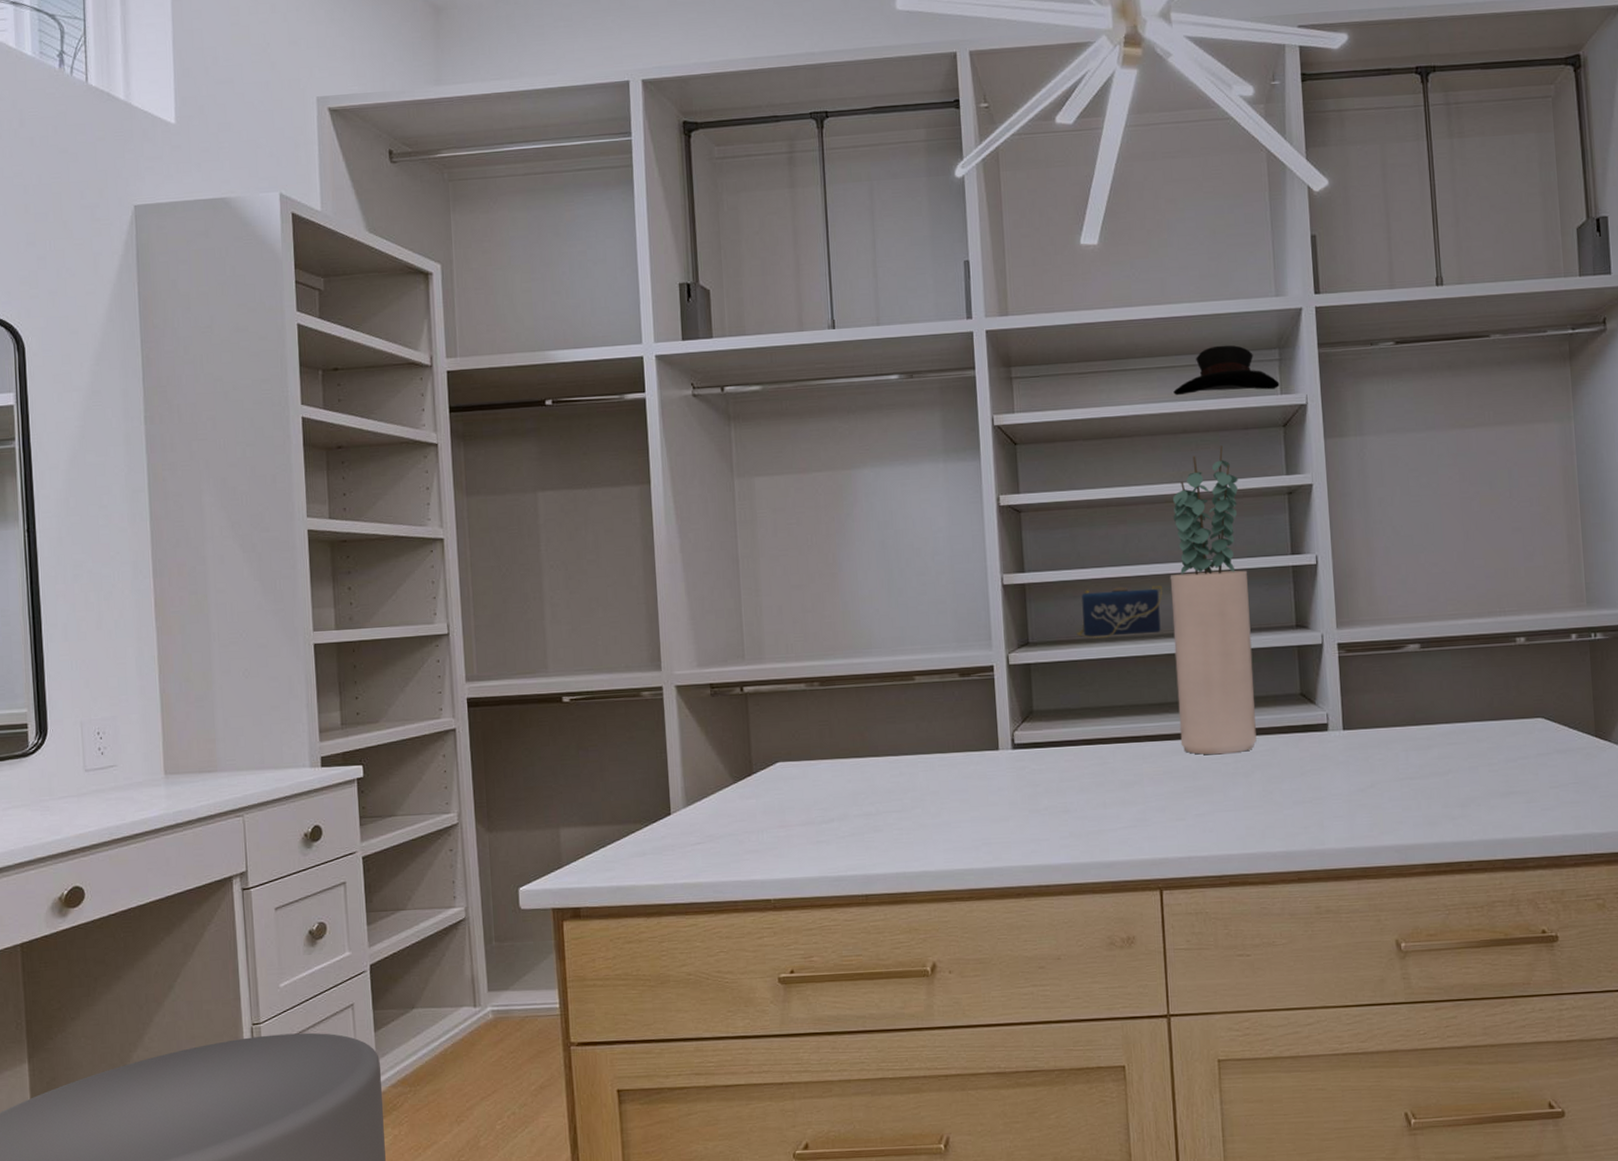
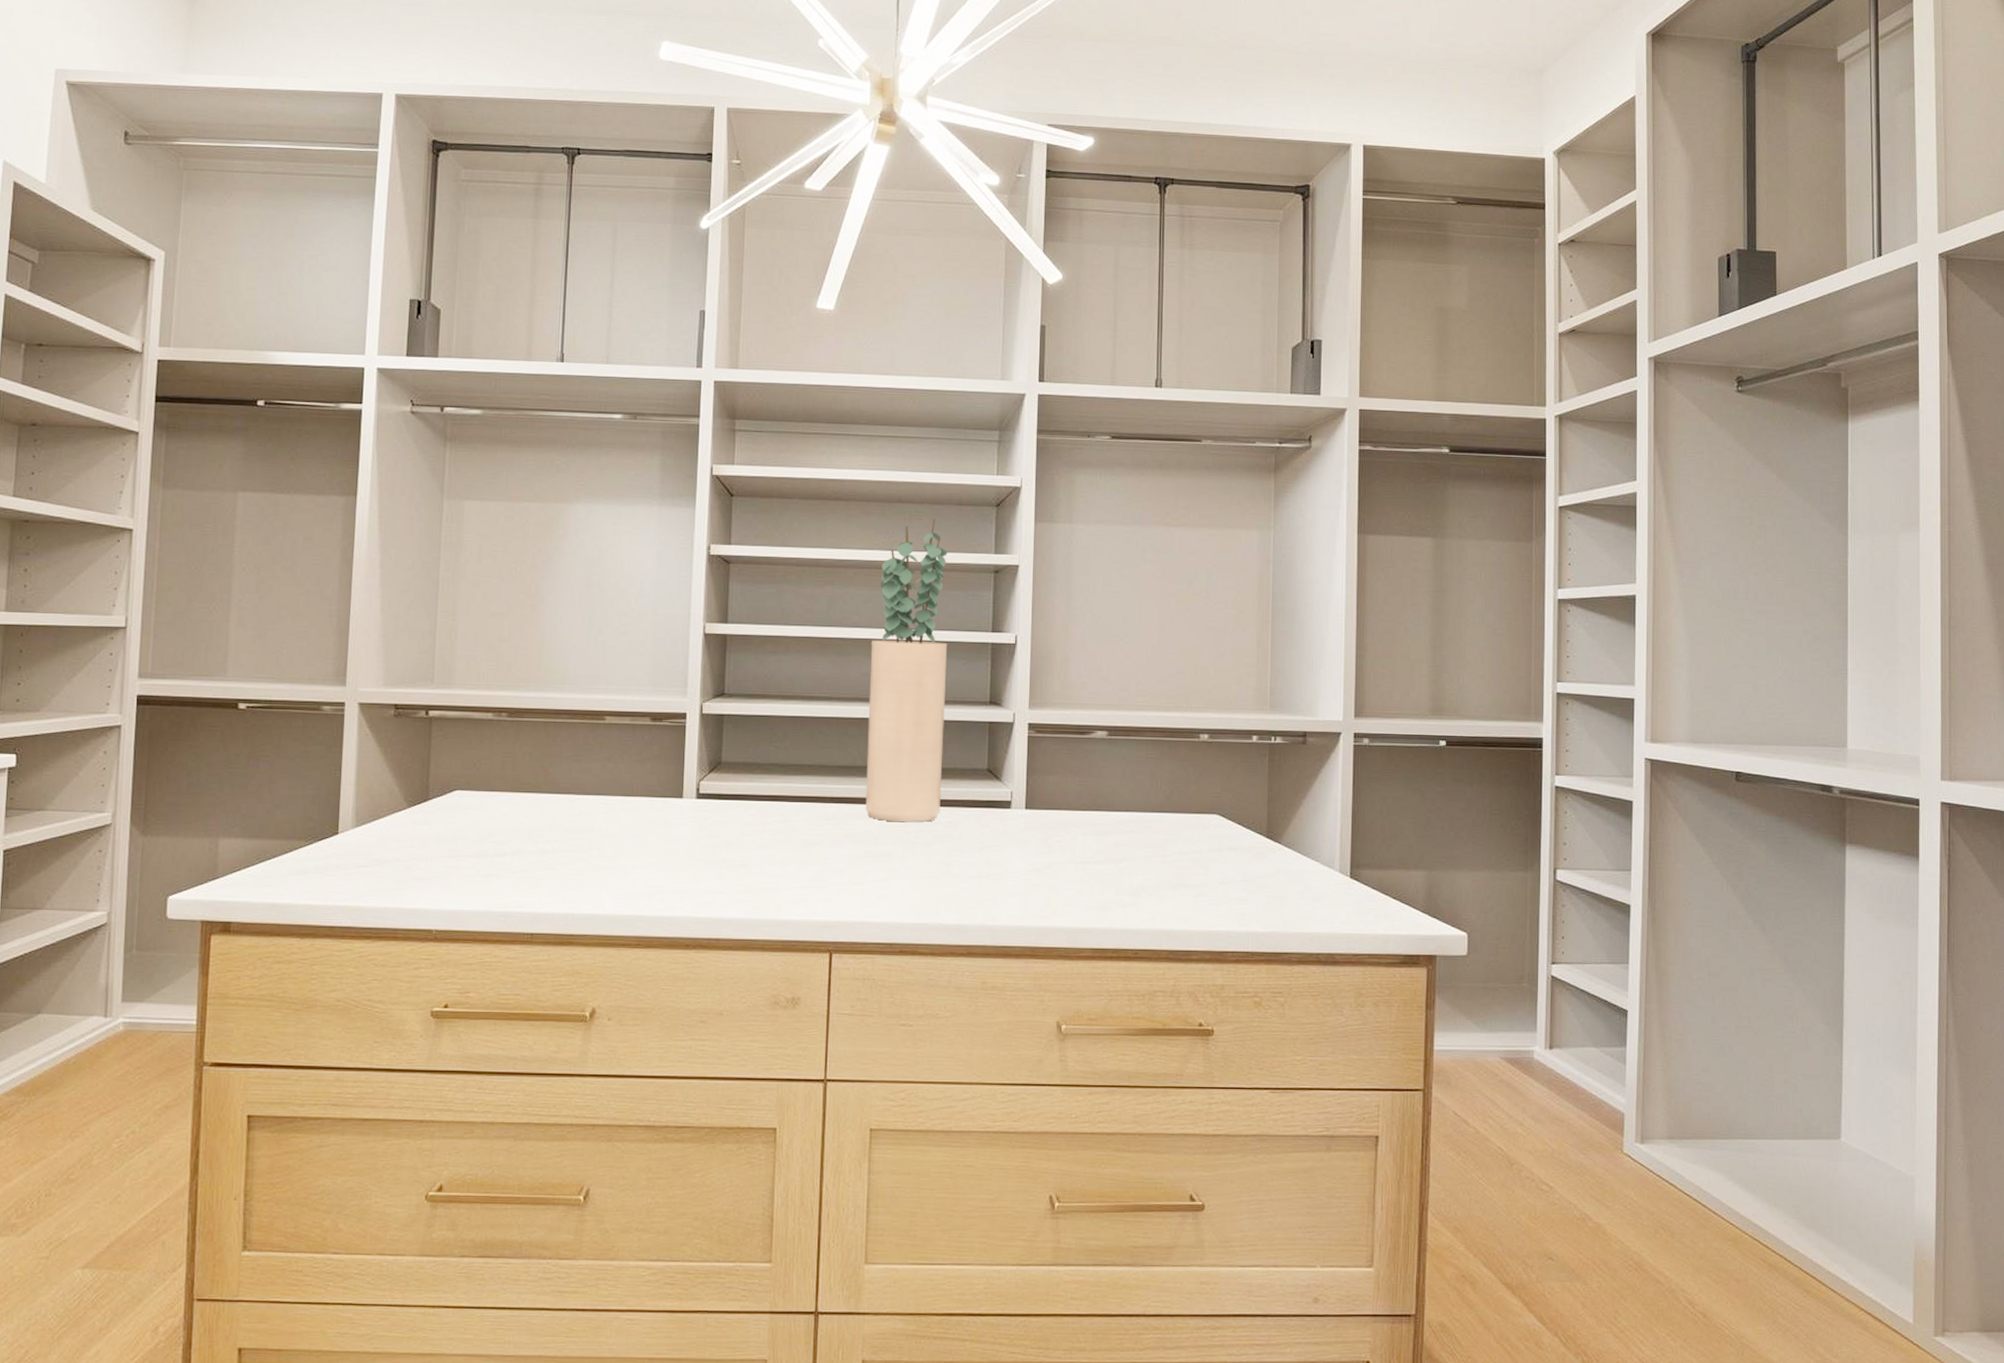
clutch bag: present [1077,585,1163,639] -> none [773,646,863,697]
hat: present [1173,345,1280,396] -> none [893,421,997,469]

